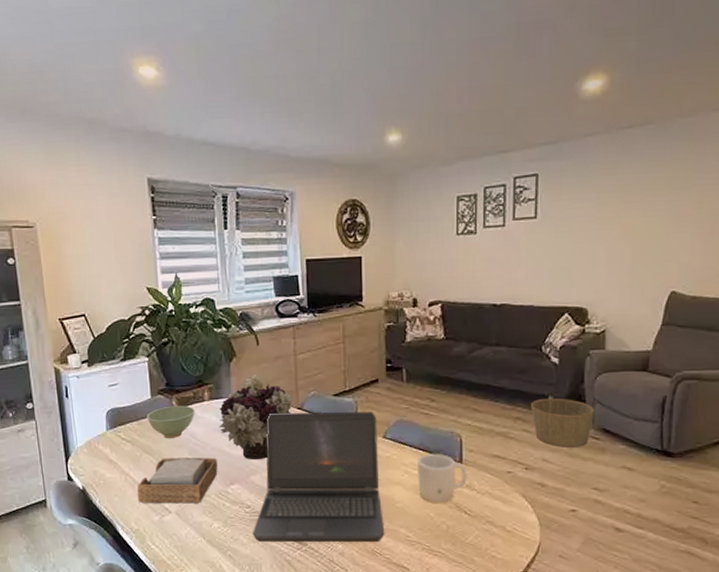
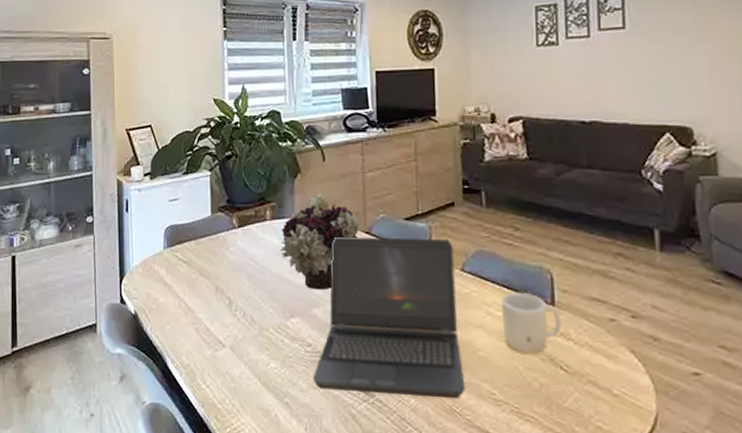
napkin holder: present [137,457,218,504] -> none [190,283,277,338]
bowl: present [146,405,195,439] -> none [205,224,256,262]
basket: present [531,398,594,447] -> none [633,231,712,293]

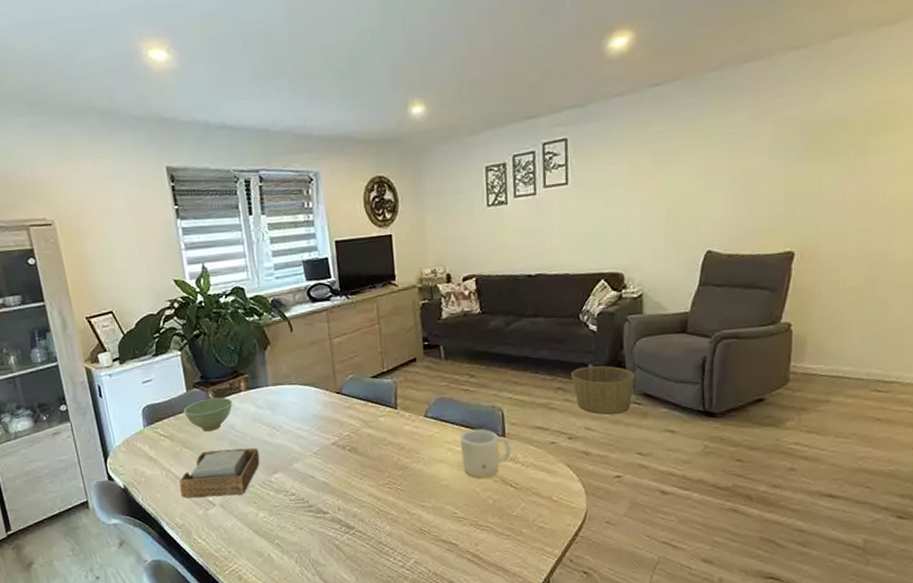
napkin holder: none [190,283,277,338] -> present [179,447,260,498]
bowl: none [205,224,256,262] -> present [183,397,233,432]
flower arrangement: present [280,193,359,291] -> none [256,361,331,448]
laptop computer: present [313,236,466,400] -> none [299,391,432,529]
basket: none [633,231,712,293] -> present [571,365,635,415]

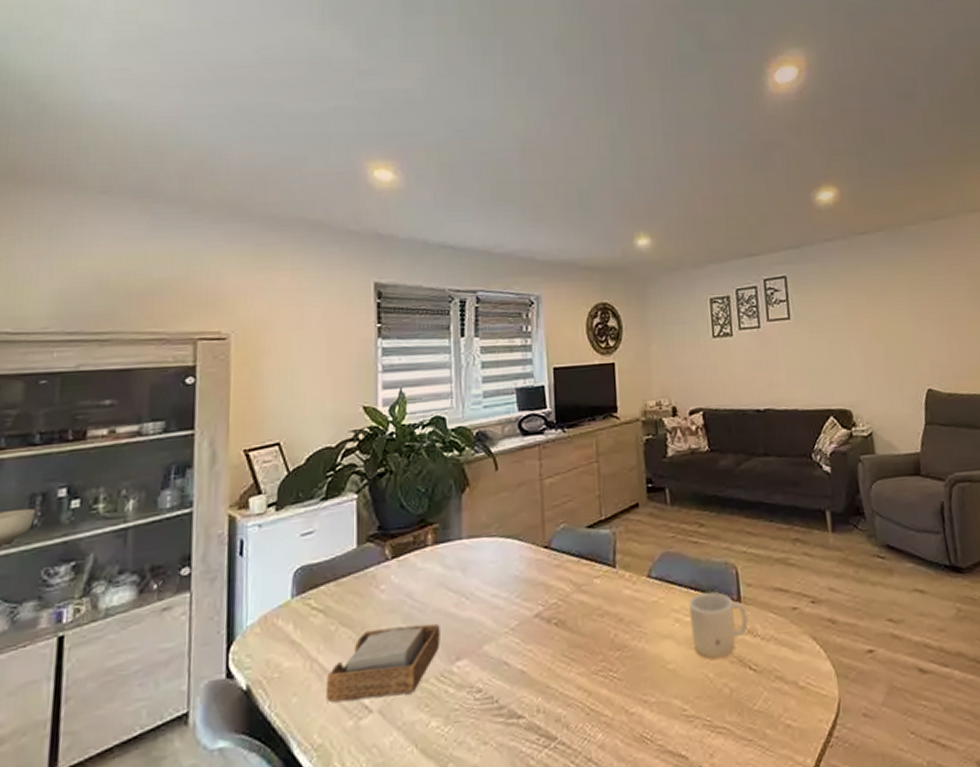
bowl: present [183,397,233,432] -> none [349,554,414,603]
basket: present [571,365,635,415] -> none [808,512,876,572]

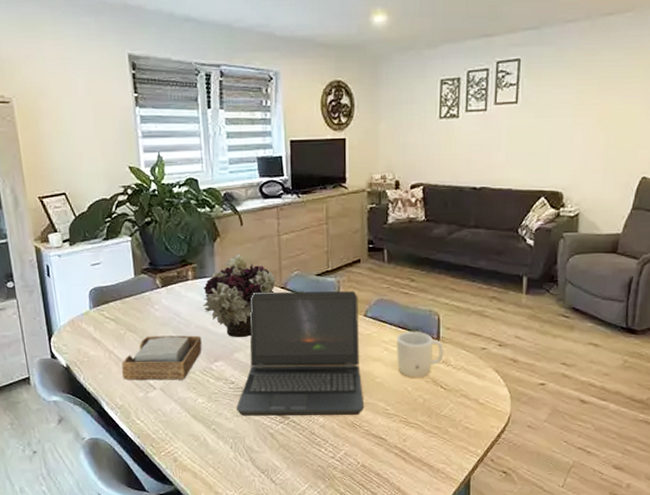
flower arrangement: none [444,507,537,623] -> present [203,254,276,338]
laptop computer: none [484,544,656,743] -> present [237,291,365,416]

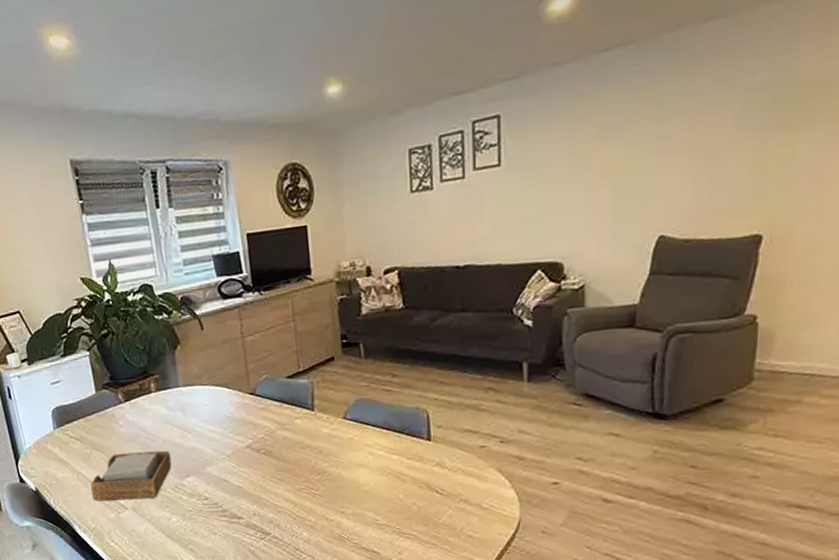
flower arrangement: present [203,254,276,338] -> none [167,361,244,451]
laptop computer: present [237,291,365,416] -> none [213,392,352,534]
mug: present [396,331,445,378] -> none [381,431,438,484]

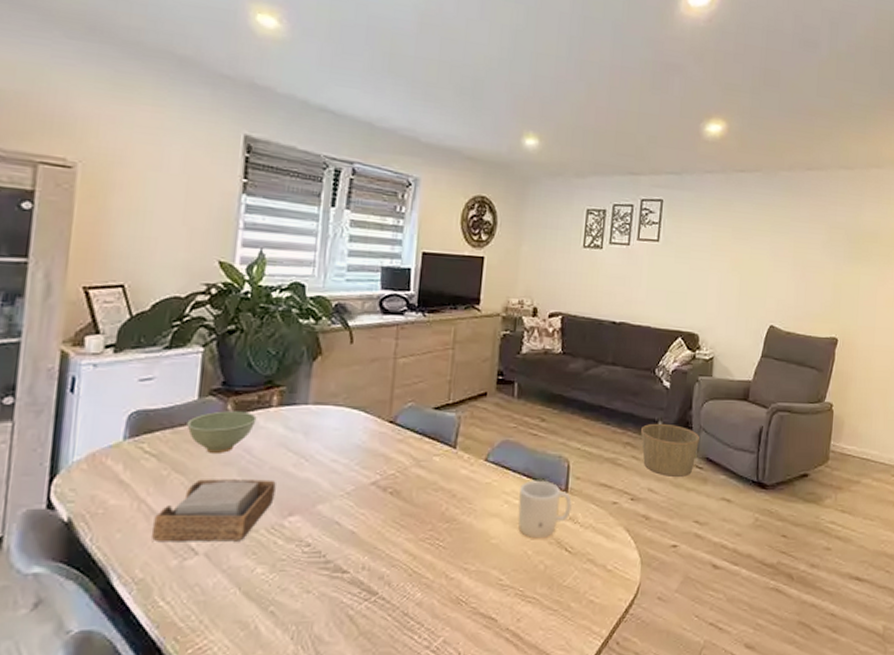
bowl: none [93,398,143,435] -> present [187,411,257,455]
mug: none [381,431,438,484] -> present [517,480,573,539]
basket: none [504,363,575,417] -> present [641,423,699,477]

